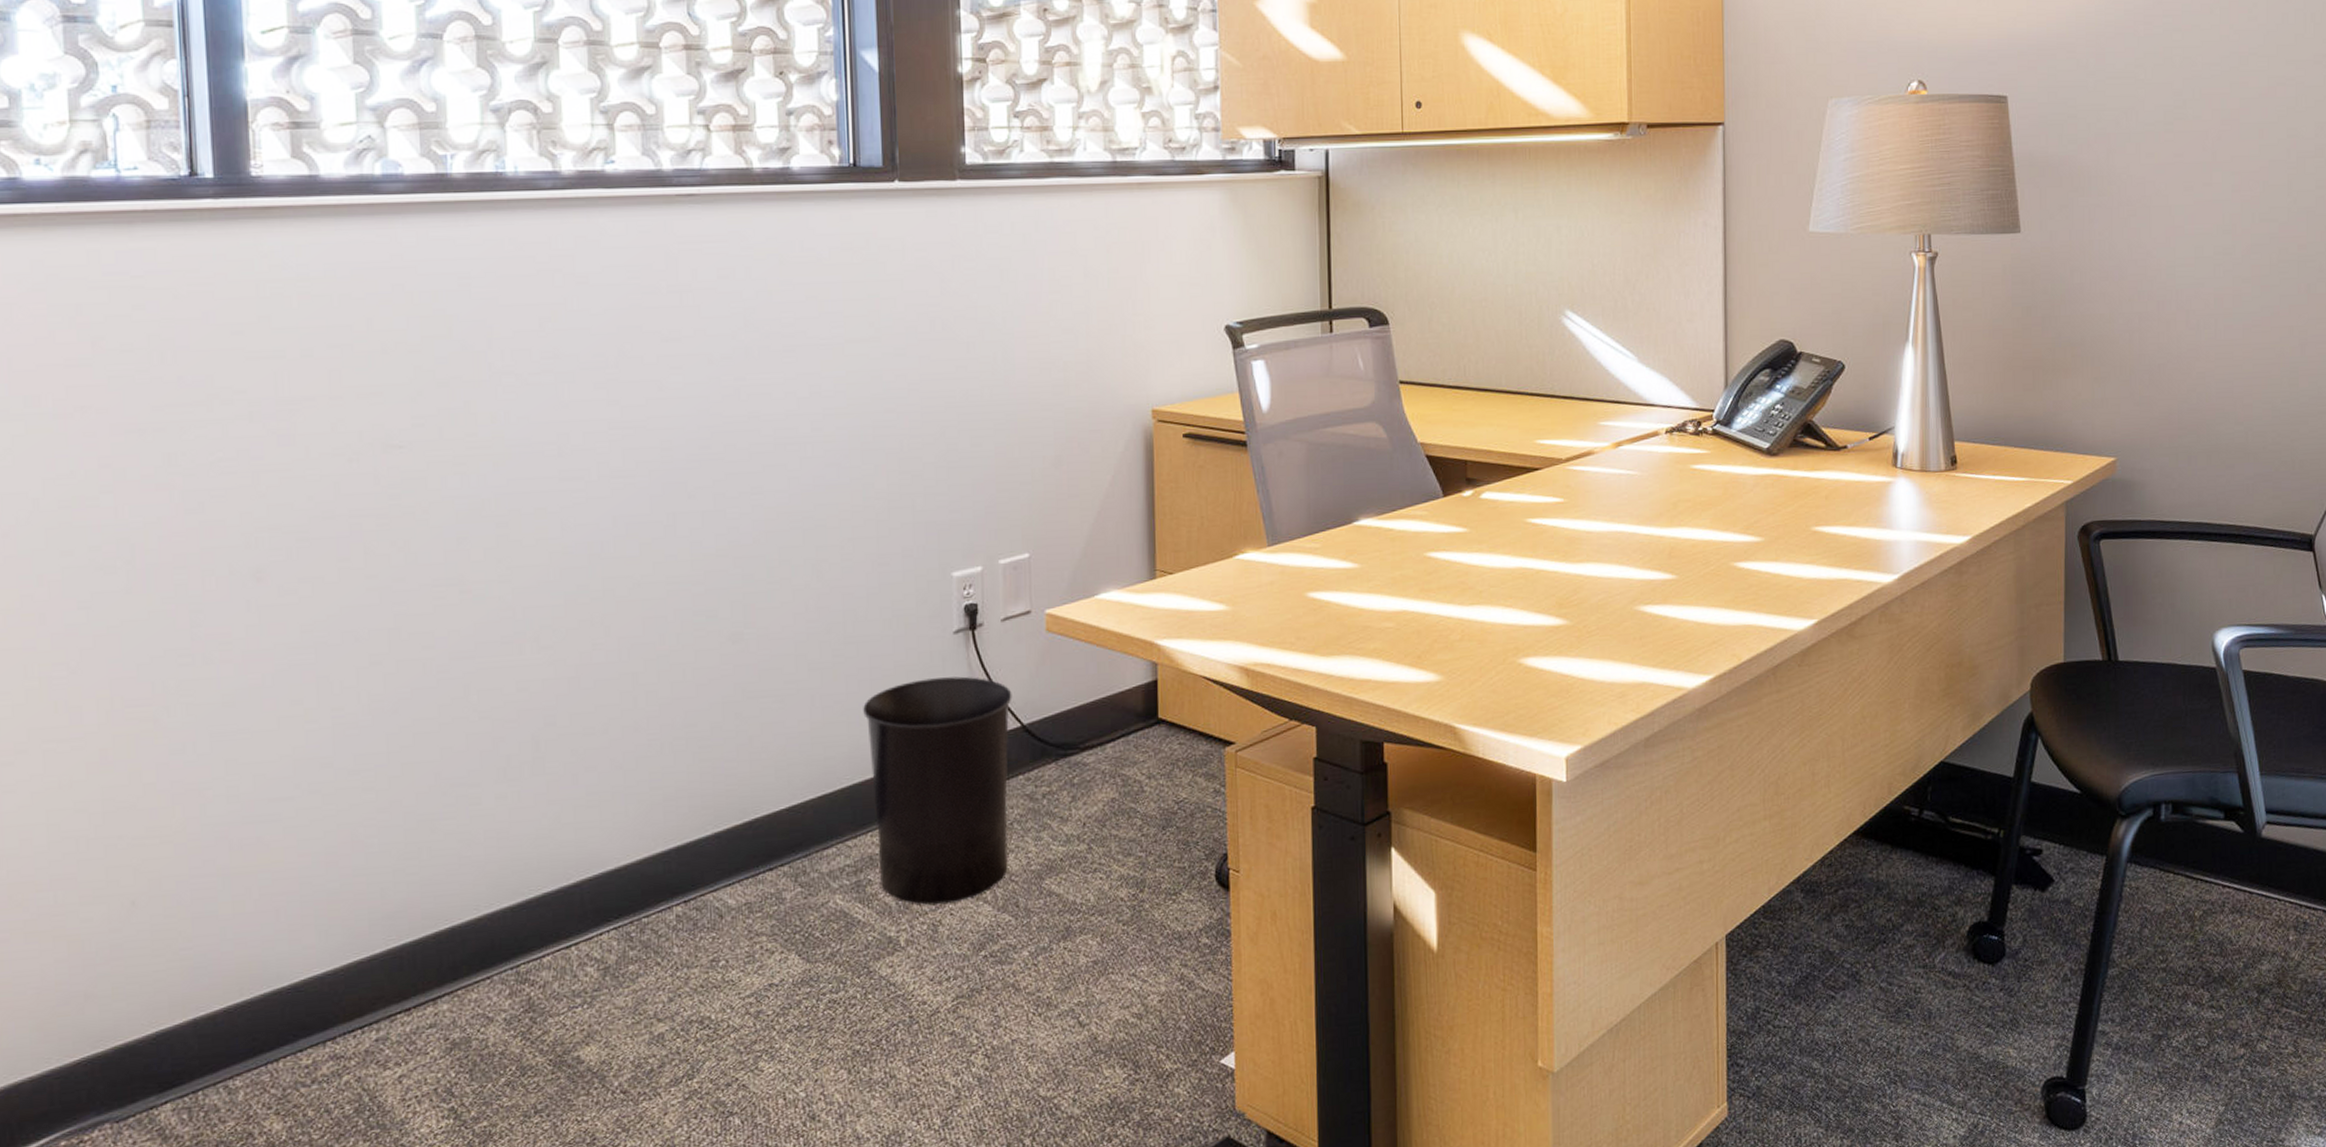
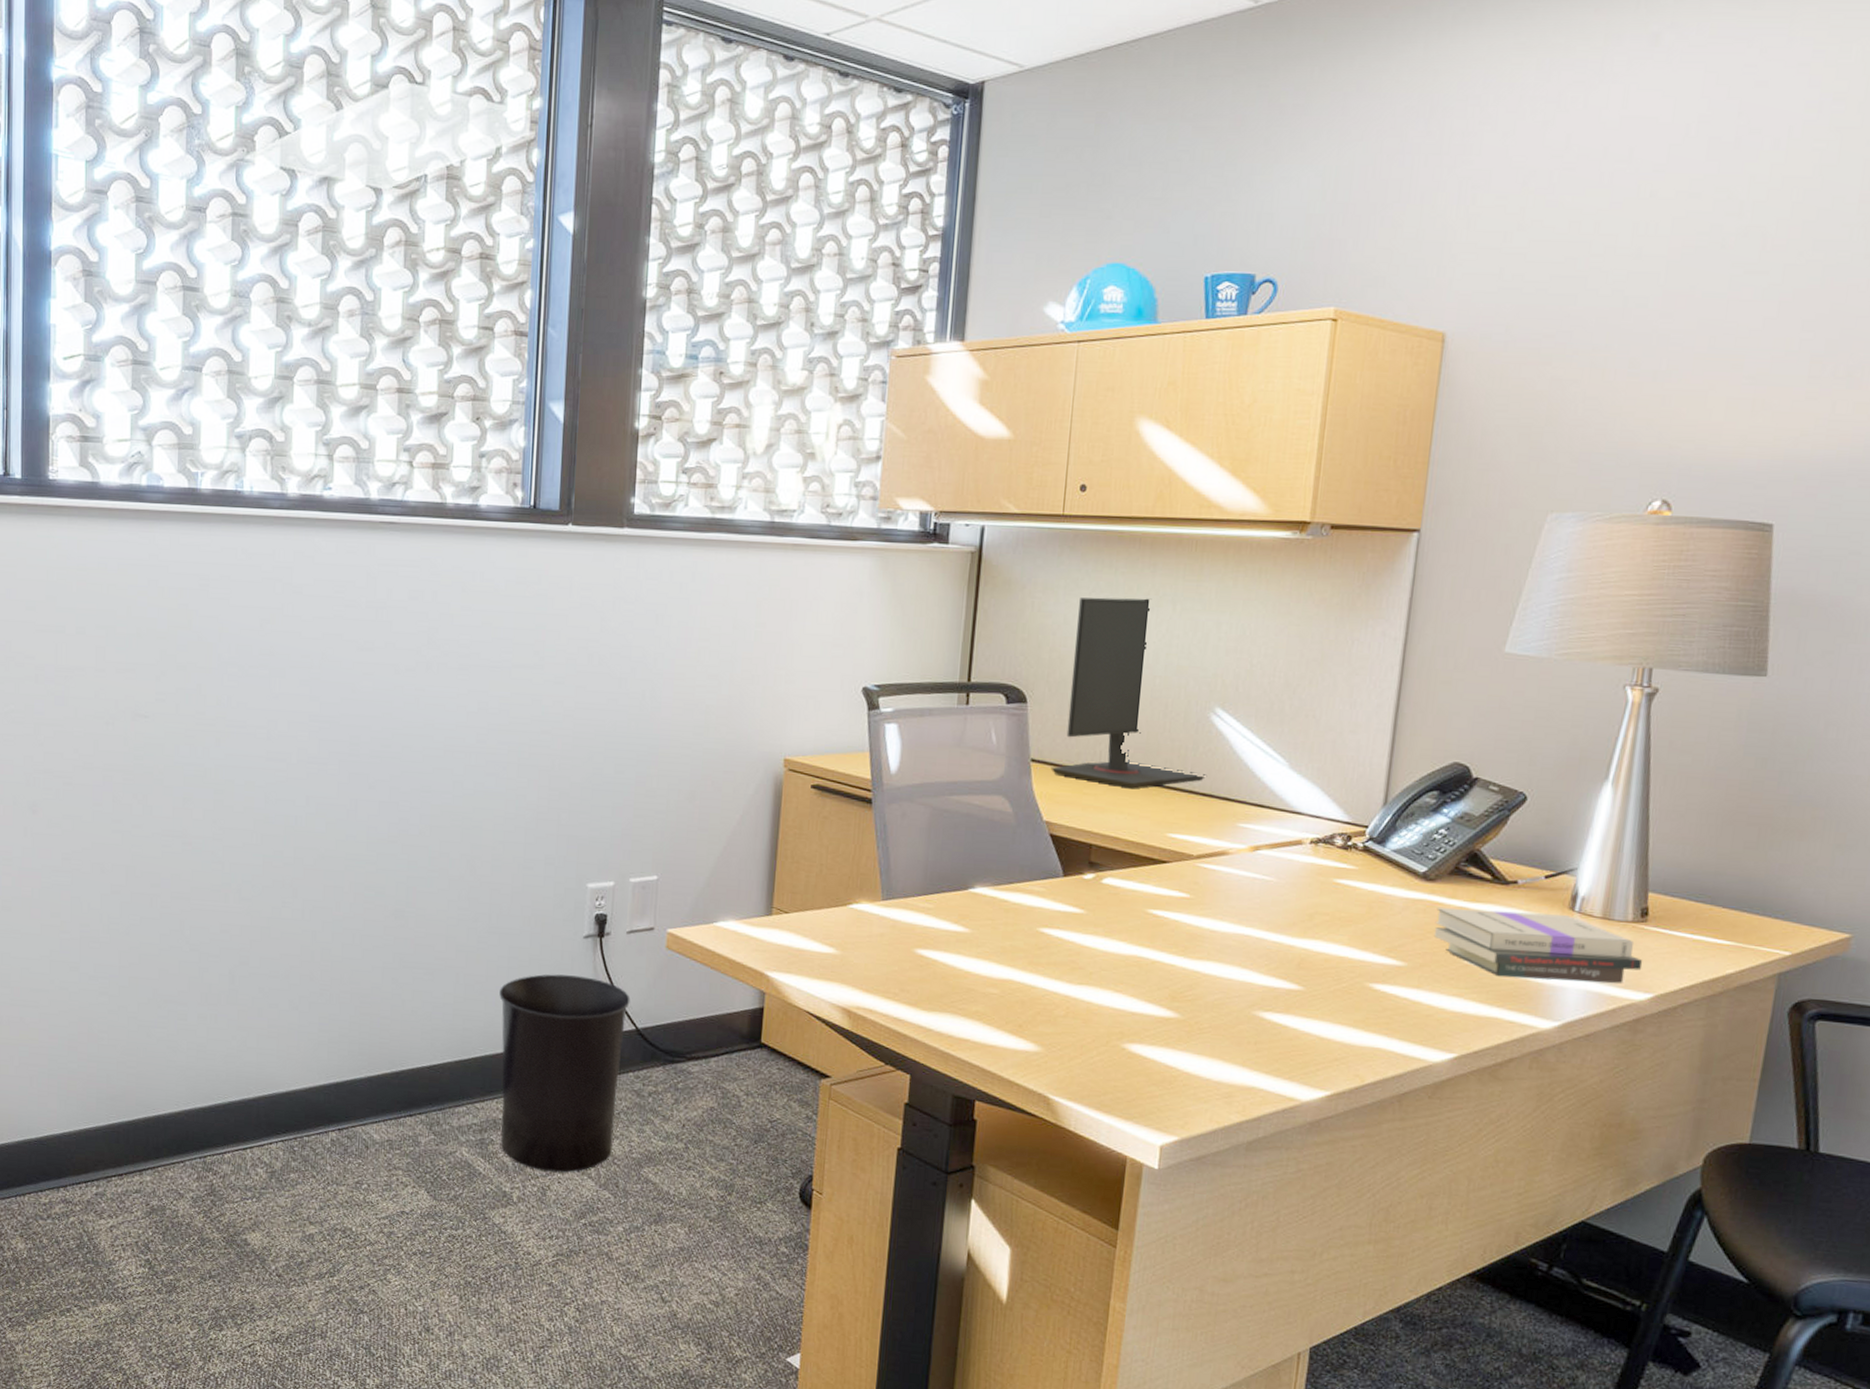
computer monitor: none [1419,209,1566,400] -> present [1050,597,1207,789]
books: none [1783,473,1959,539] -> present [1433,908,1643,983]

